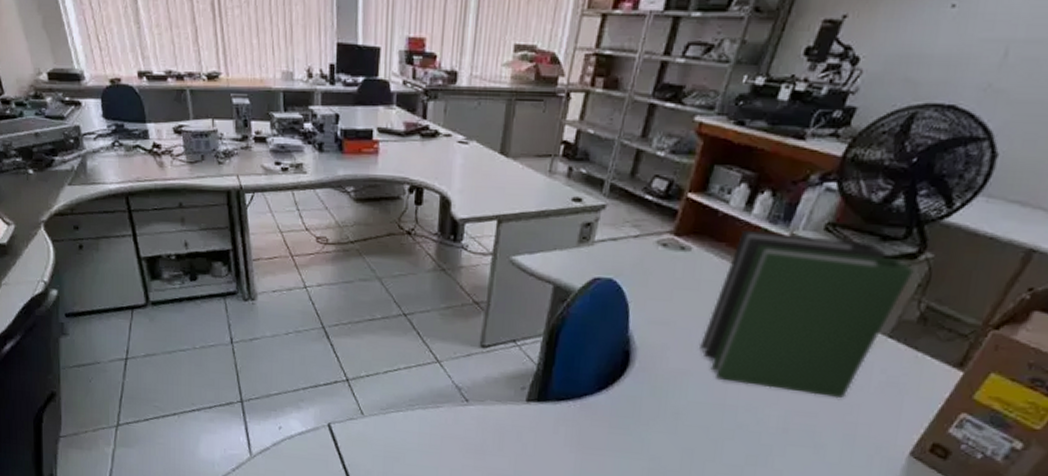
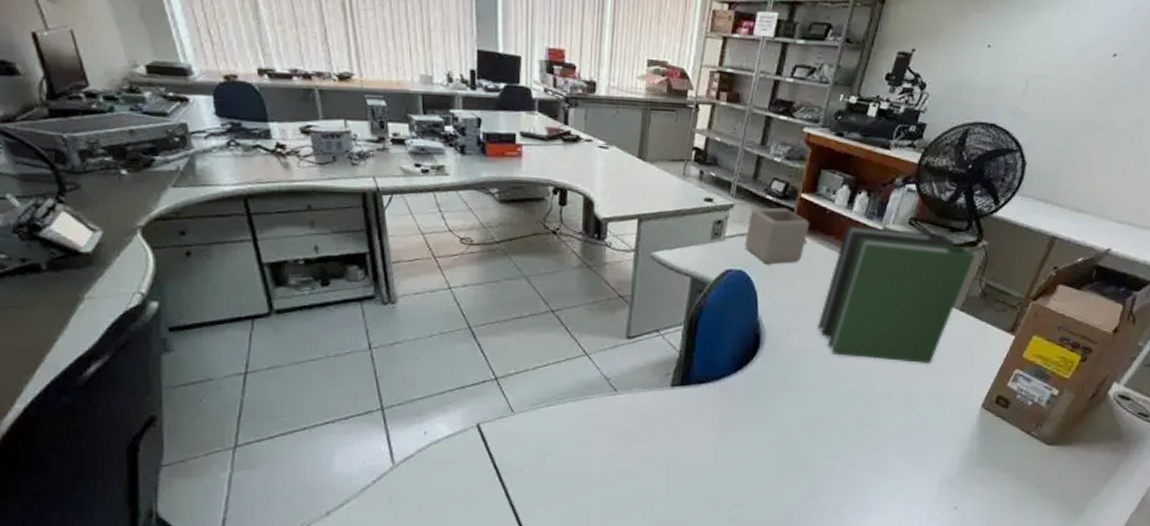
desk organizer: none [616,209,697,273] -> present [744,207,810,264]

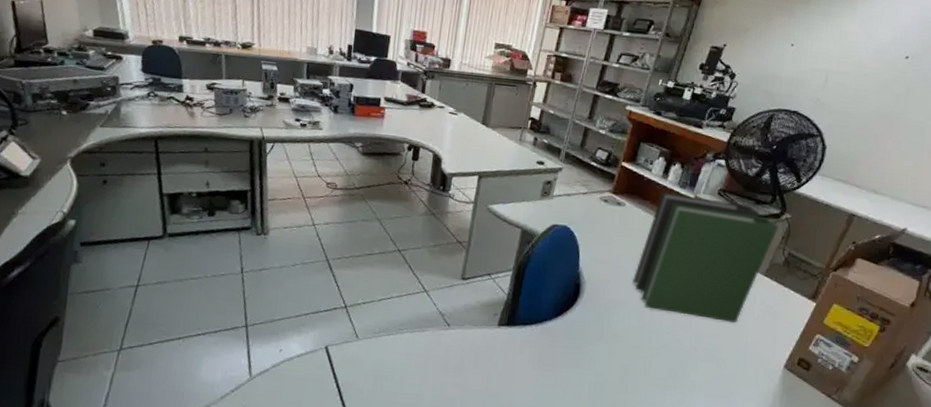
desk organizer: present [744,207,810,264] -> none [570,172,629,222]

